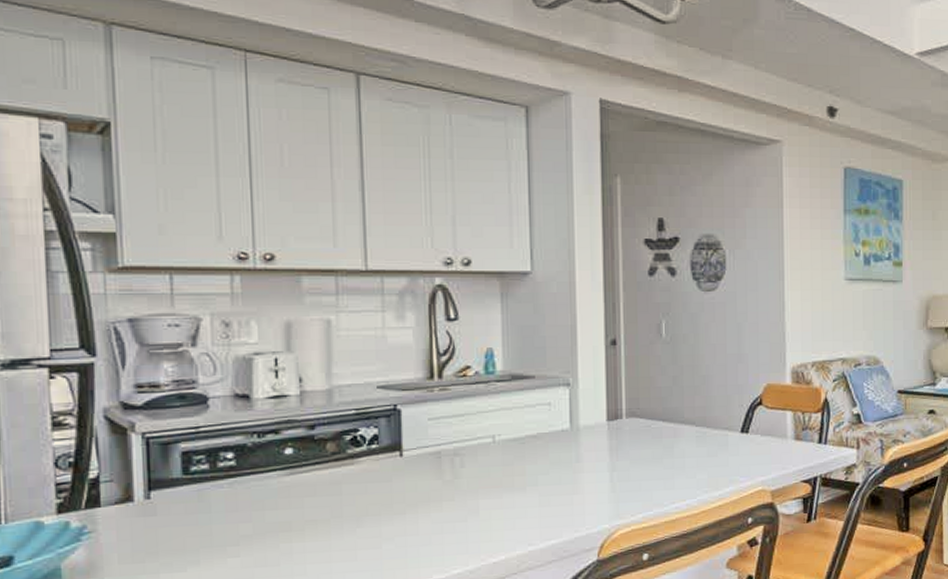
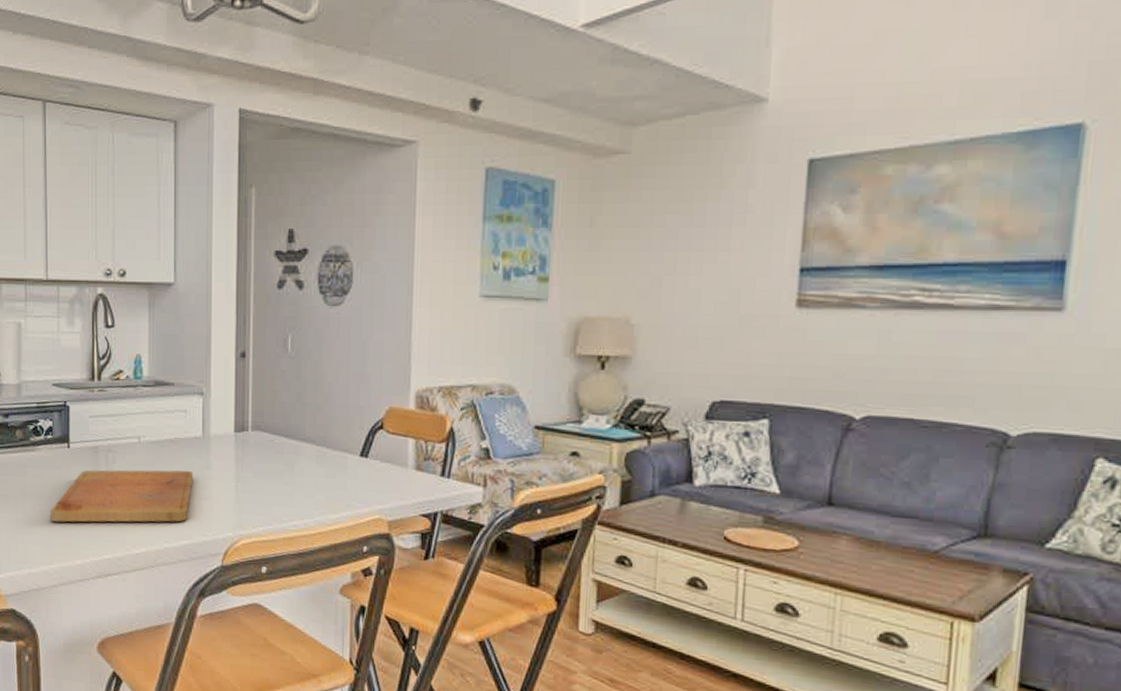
cutting board: none [377,465,561,542] -> present [50,470,193,523]

